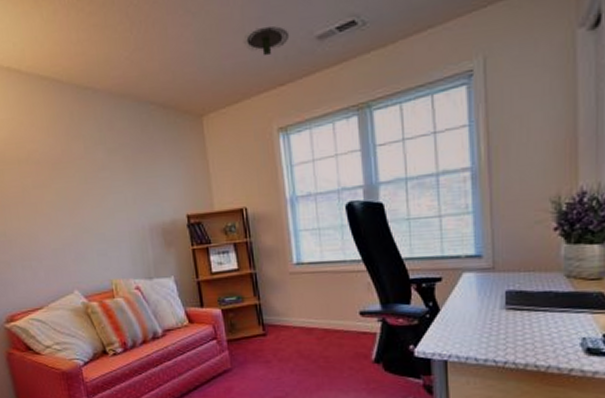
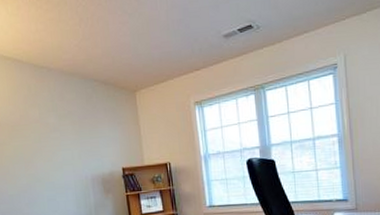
ceiling light: present [243,25,290,56] -> none [168,26,203,48]

